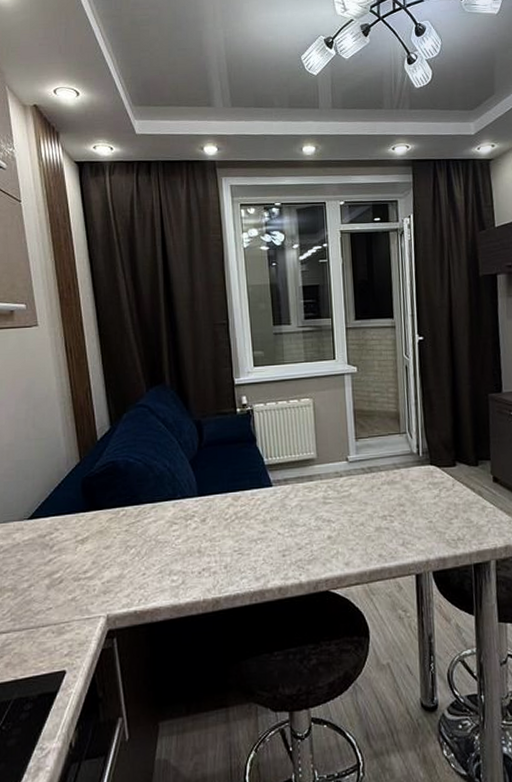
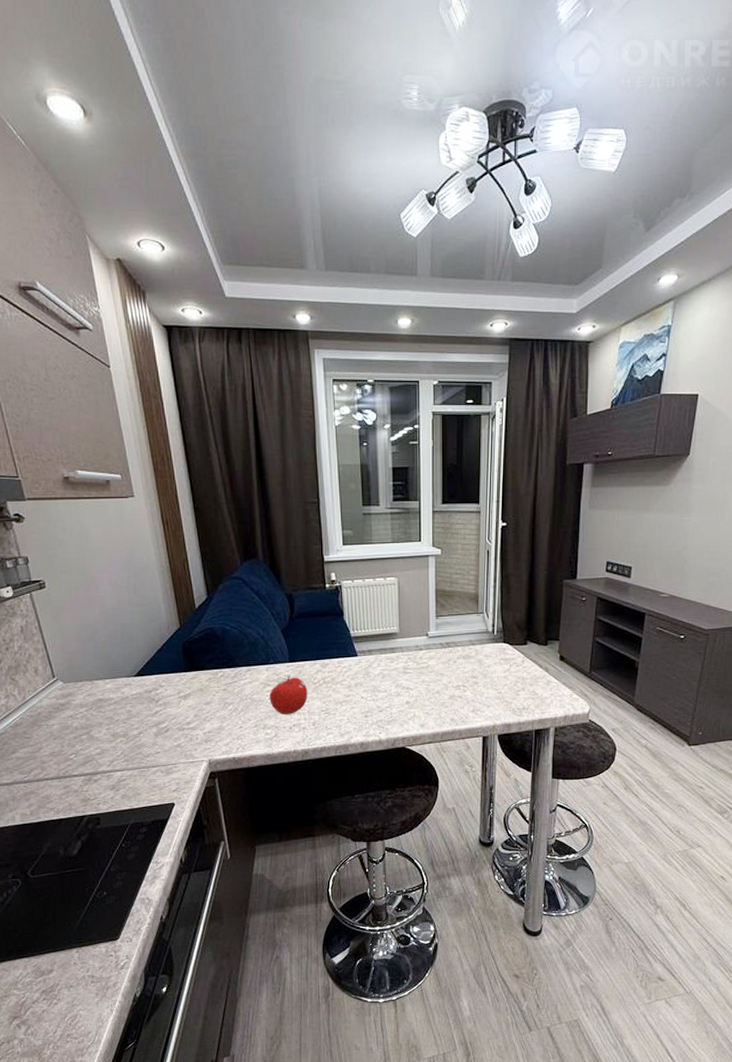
fruit: none [176,511,219,557] -> present [269,675,308,714]

